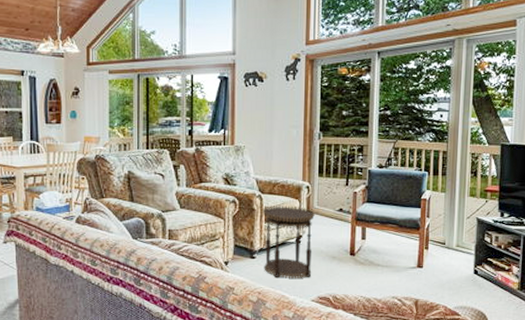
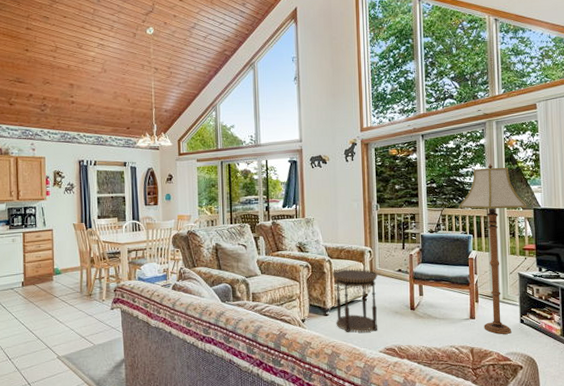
floor lamp: none [415,89,494,286] -> present [459,163,527,334]

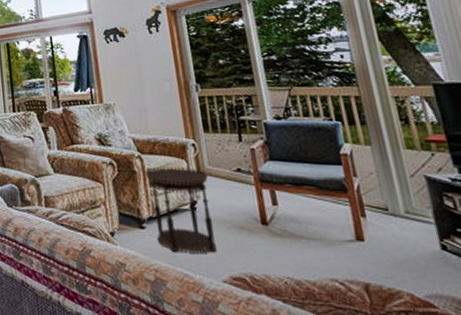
floor lamp: present [459,163,527,334] -> none [313,26,430,266]

